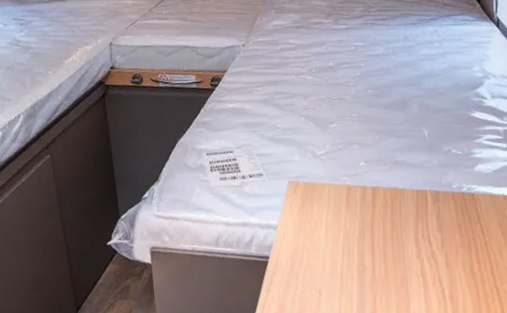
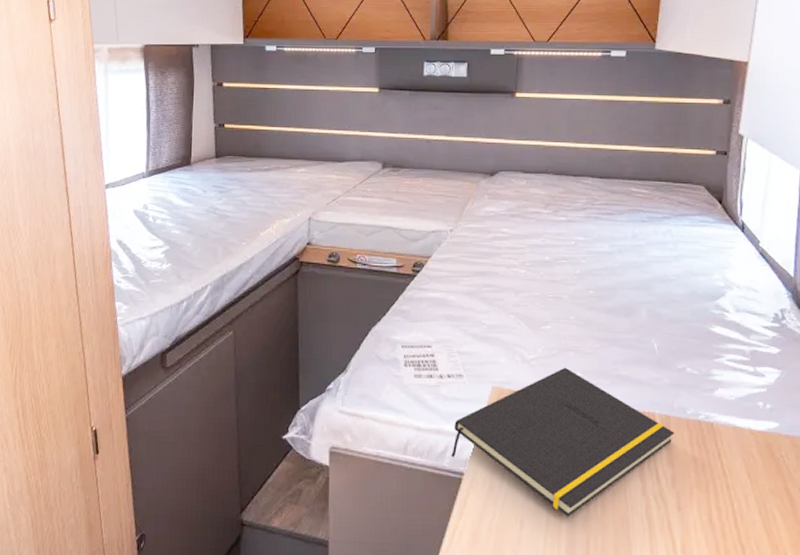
notepad: none [257,158,443,282] -> present [452,367,675,517]

